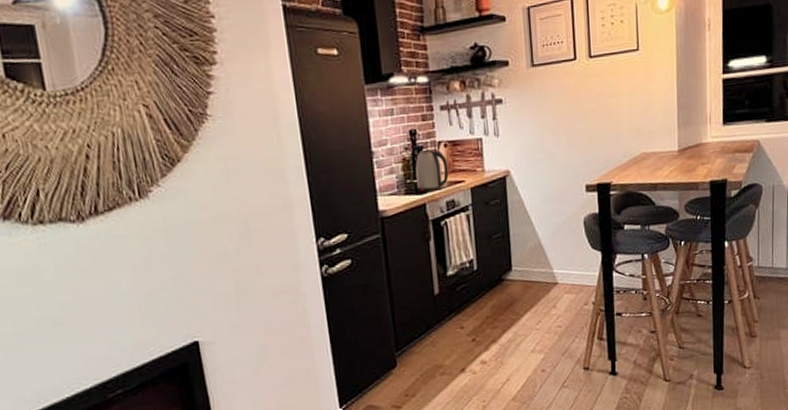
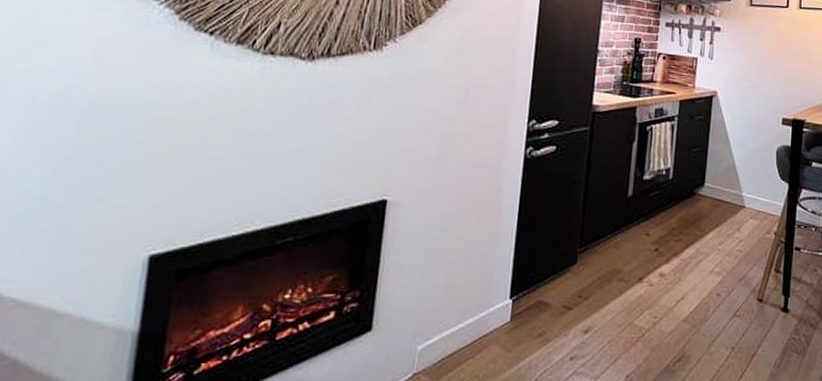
kettle: present [415,148,449,193] -> none [631,57,663,97]

